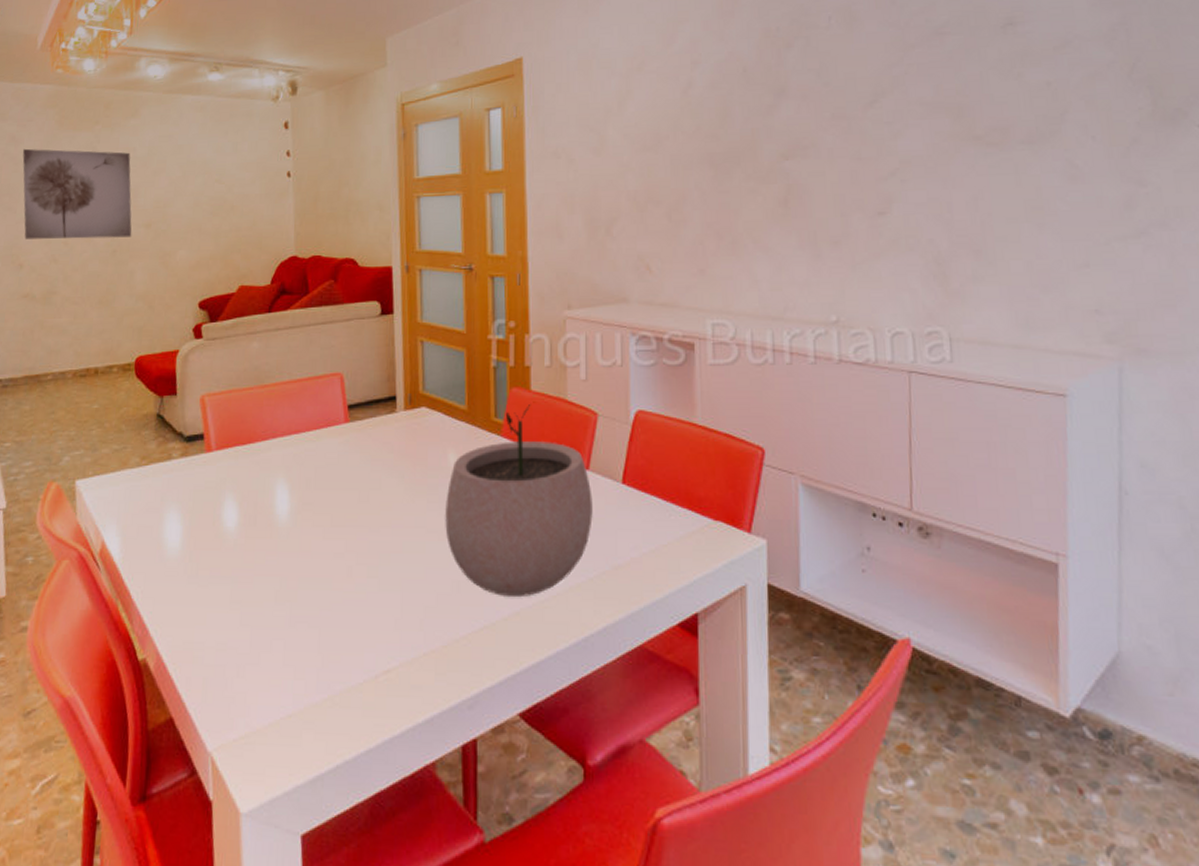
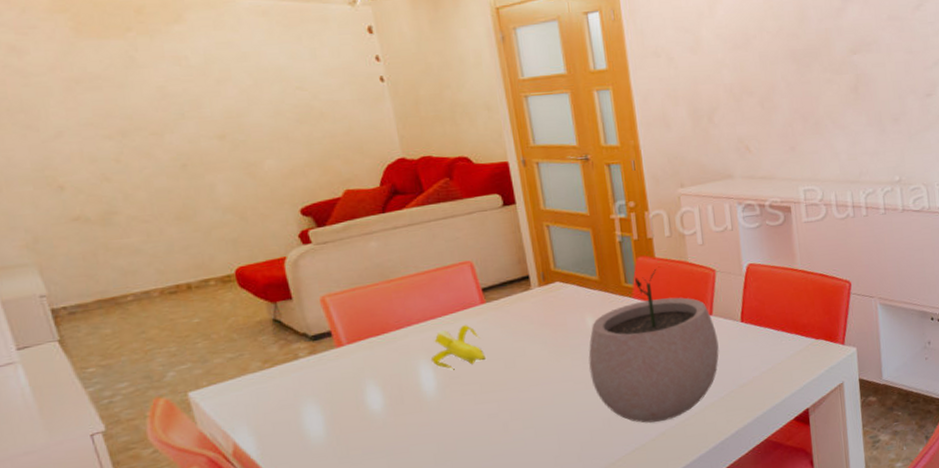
wall art: present [22,148,132,239] -> none [31,59,203,159]
banana: none [288,445,342,496] -> present [430,325,487,371]

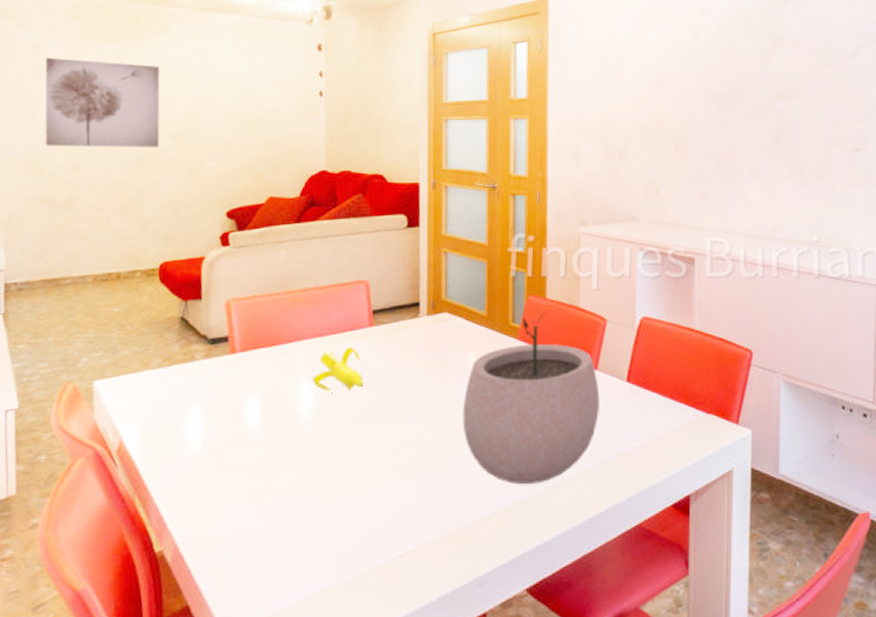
wall art: none [31,59,203,159] -> present [45,57,160,147]

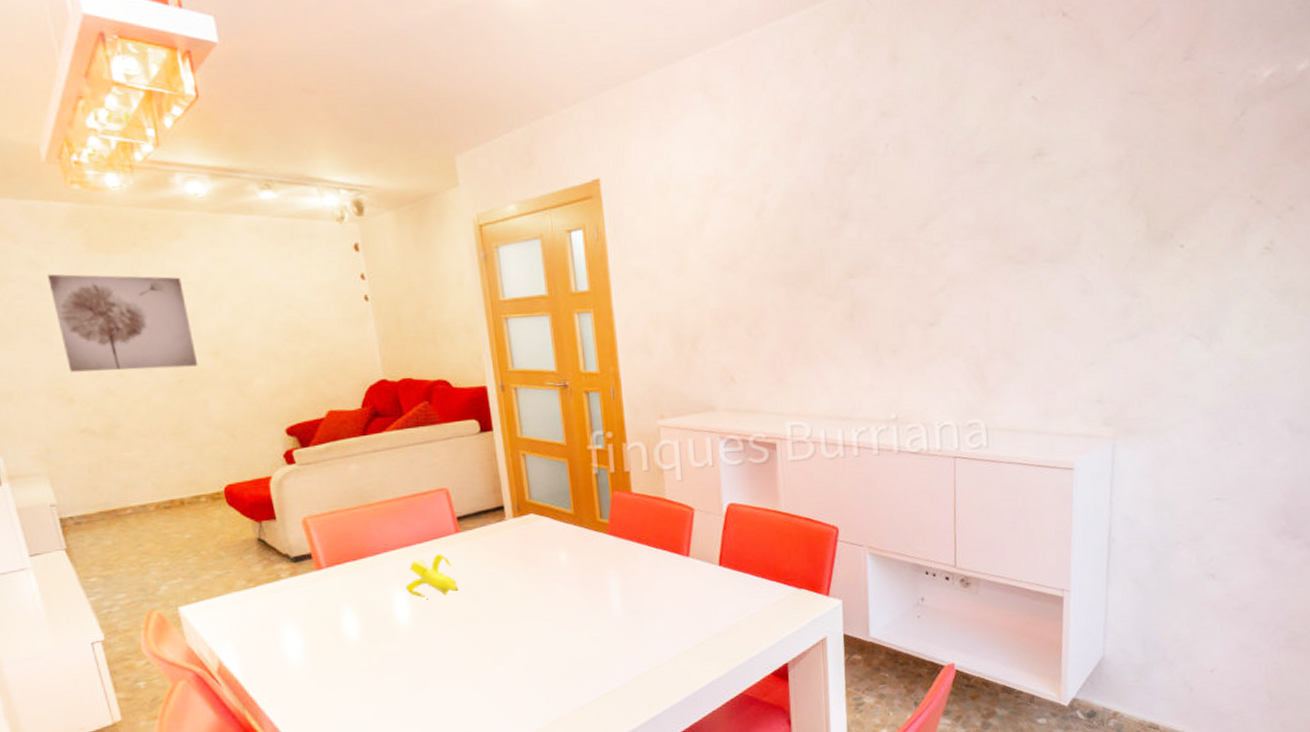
plant pot: present [462,311,600,485] -> none [560,505,695,668]

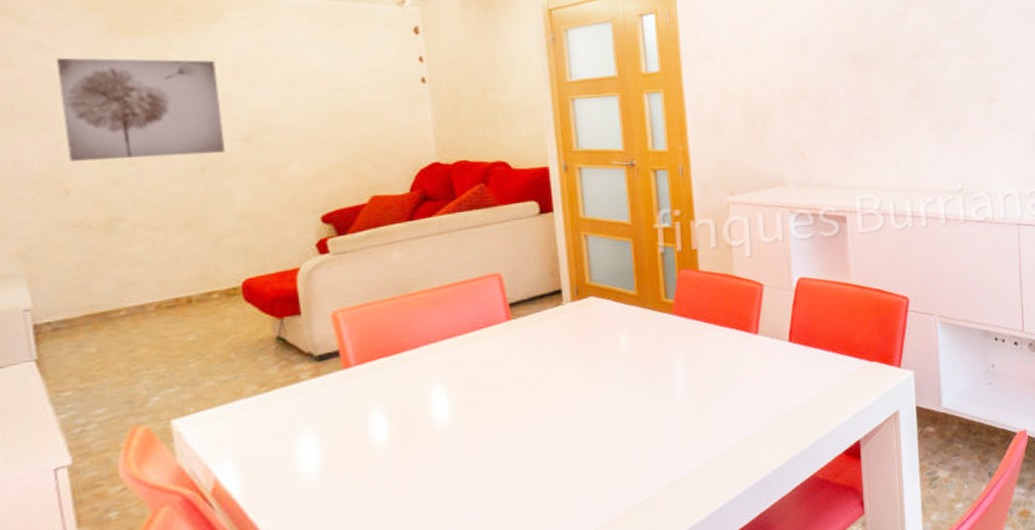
banana: present [405,554,459,601] -> none [445,344,508,397]

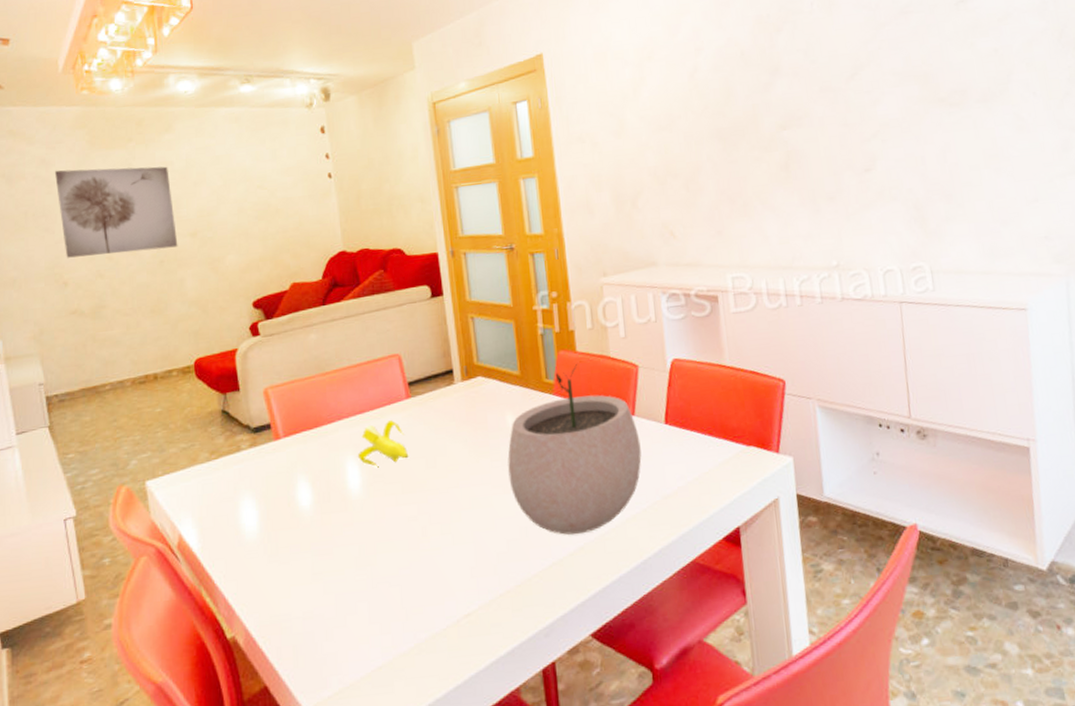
banana: none [445,344,508,397] -> present [357,420,409,469]
plant pot: none [620,283,764,457] -> present [507,364,642,535]

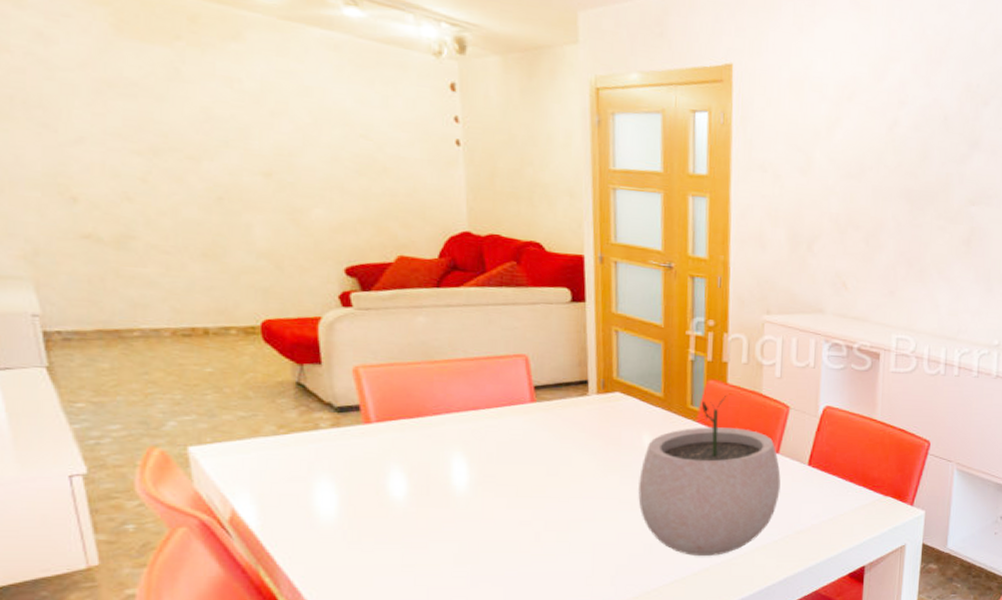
wall art: present [55,166,178,258] -> none [59,51,245,185]
banana: present [357,420,409,469] -> none [466,422,528,469]

